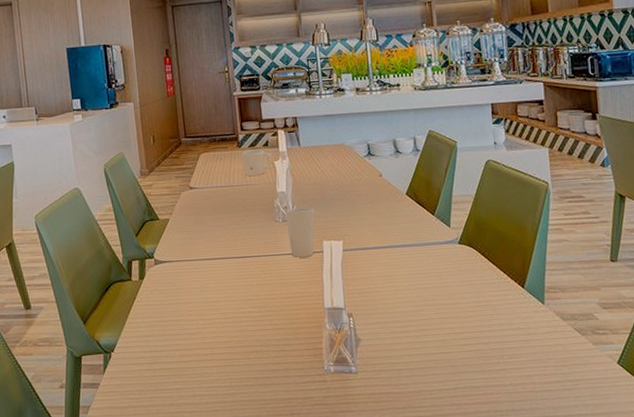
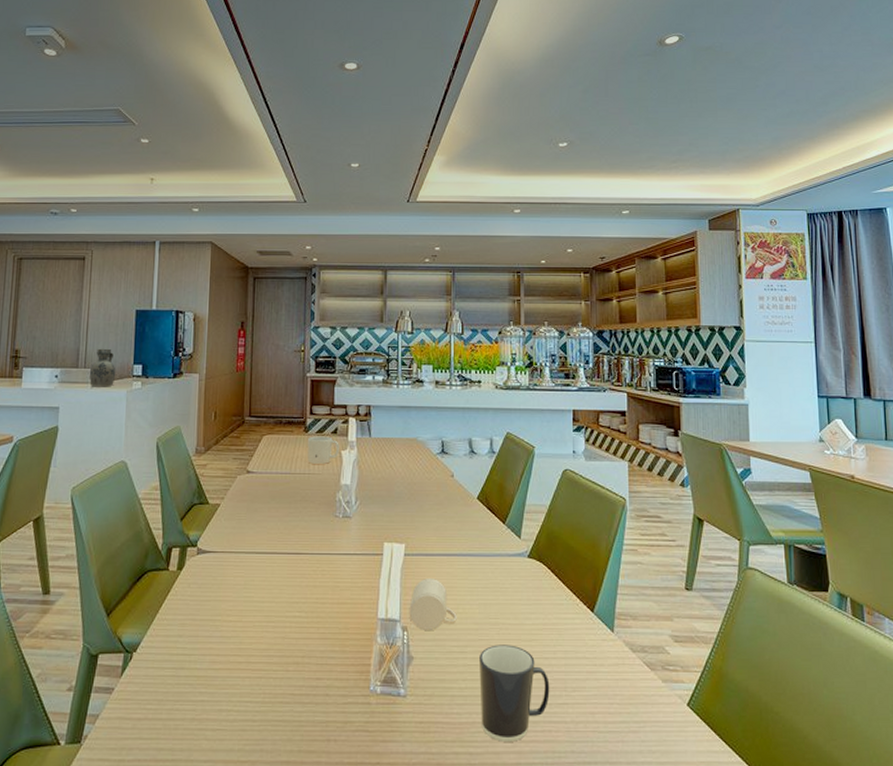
jug: none [33,86,58,124] -> present [89,348,116,387]
cup: present [285,207,315,258] -> none [347,503,379,559]
cup: none [352,269,397,316] -> present [409,579,457,632]
mug: none [420,322,489,406] -> present [478,645,550,742]

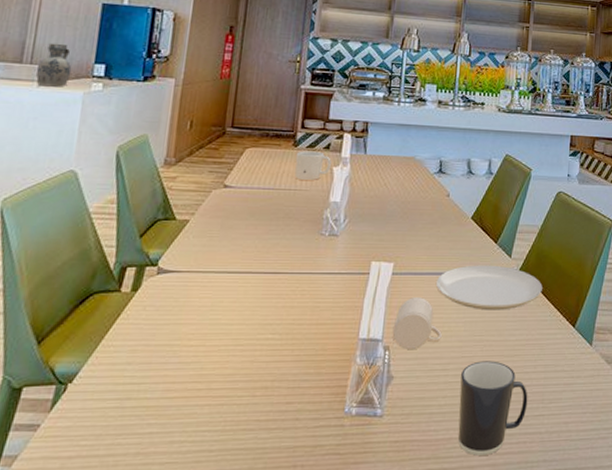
plate: none [447,546,556,593] -> present [435,265,543,311]

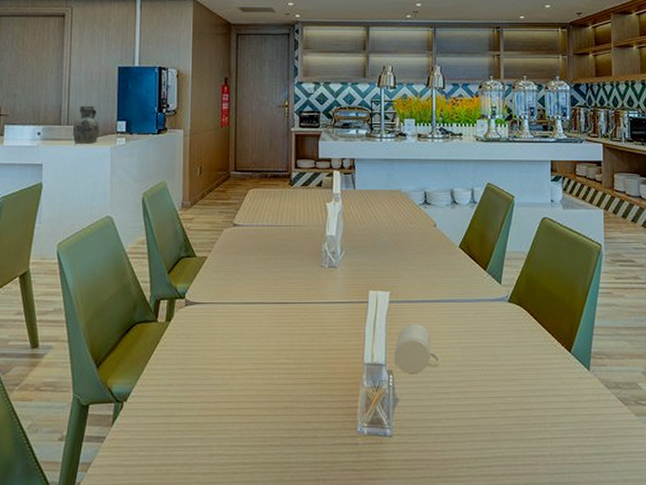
mug: present [294,151,331,181] -> none [292,189,324,217]
plate: present [435,265,543,311] -> none [430,292,535,336]
mug: present [457,361,528,456] -> none [461,385,529,476]

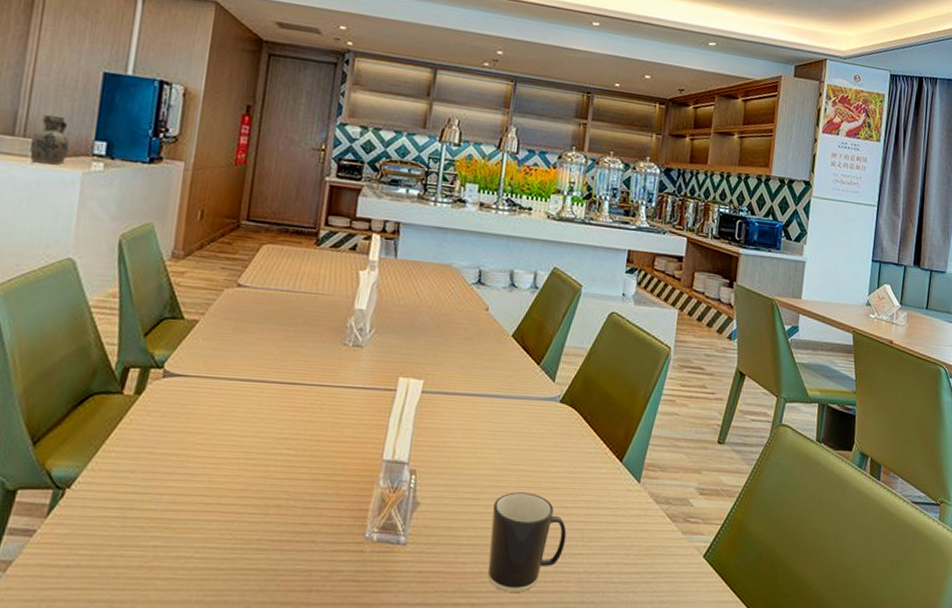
cup: present [394,324,440,374] -> none [419,419,475,476]
mug: none [461,385,529,476] -> present [487,492,567,592]

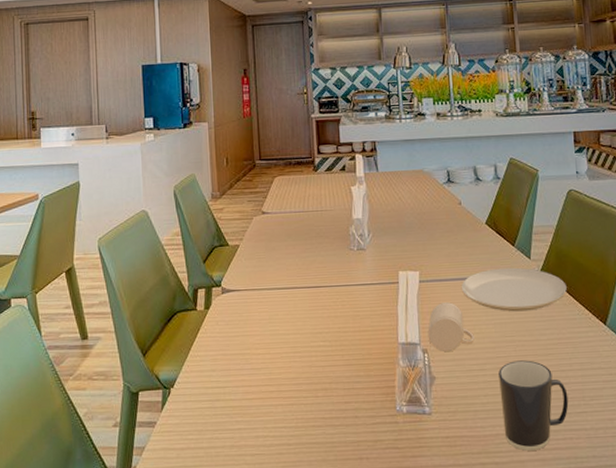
jug: present [29,114,70,165] -> none [103,104,129,142]
cup: none [419,419,475,476] -> present [427,302,474,352]
plate: none [469,387,588,439] -> present [461,267,567,312]

